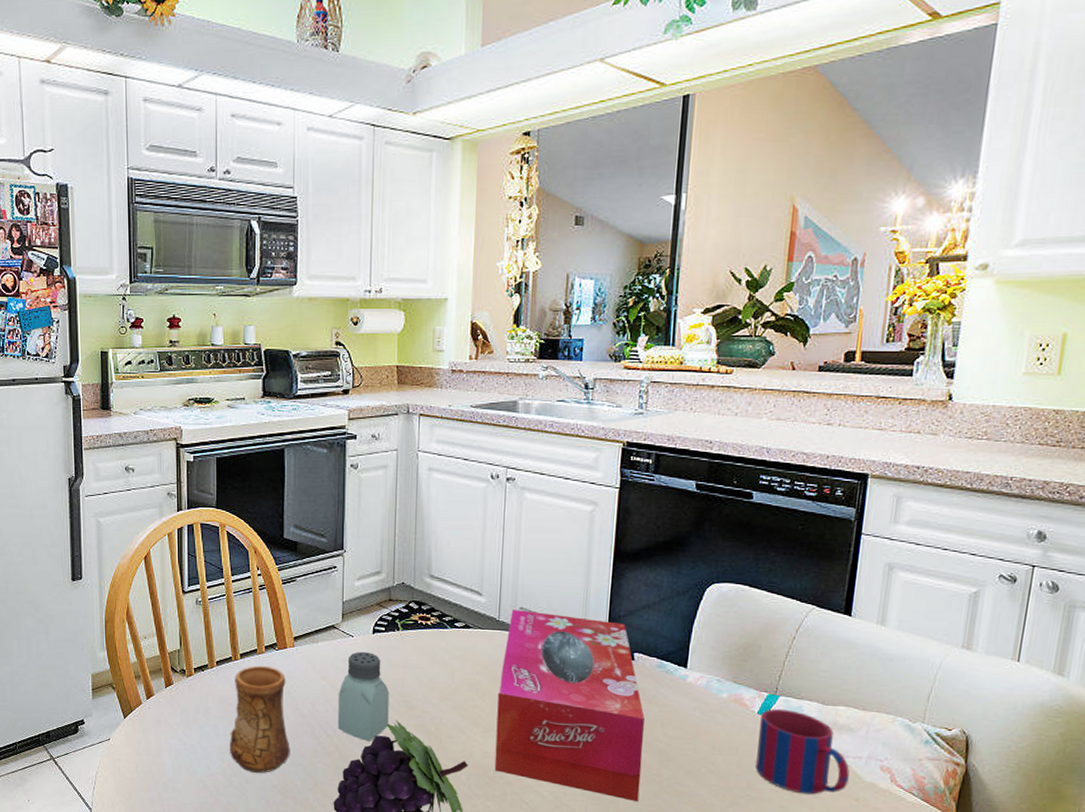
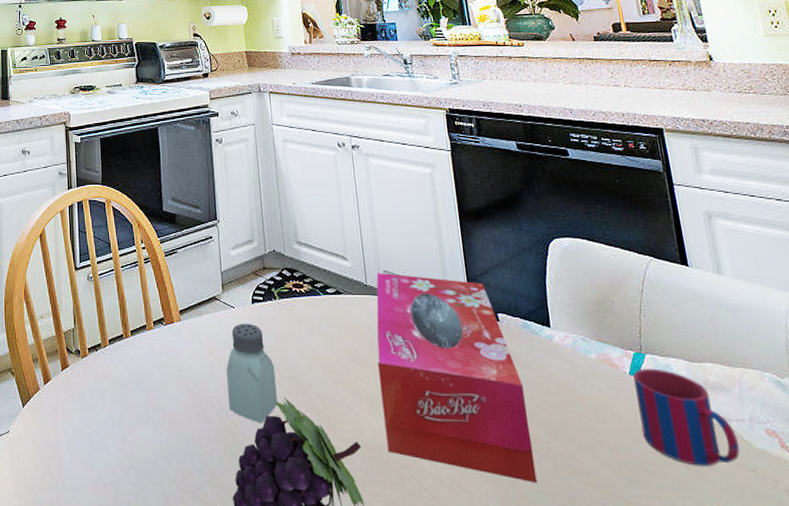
cup: present [230,665,290,773] -> none [125,342,186,465]

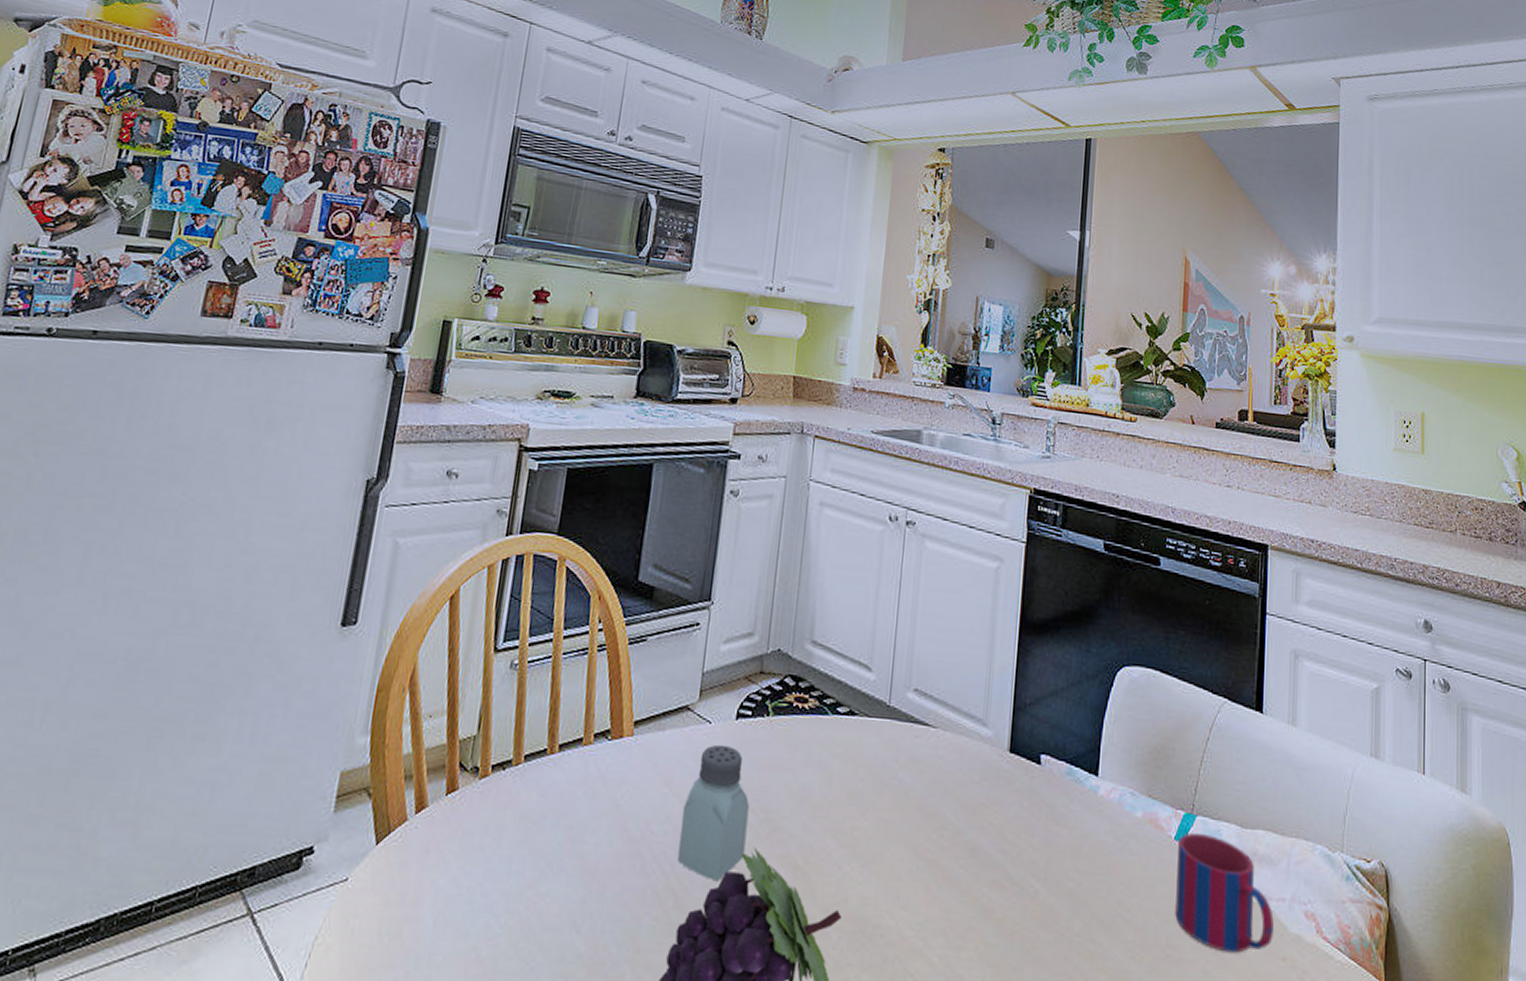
tissue box: present [376,273,538,484] -> none [873,691,1052,970]

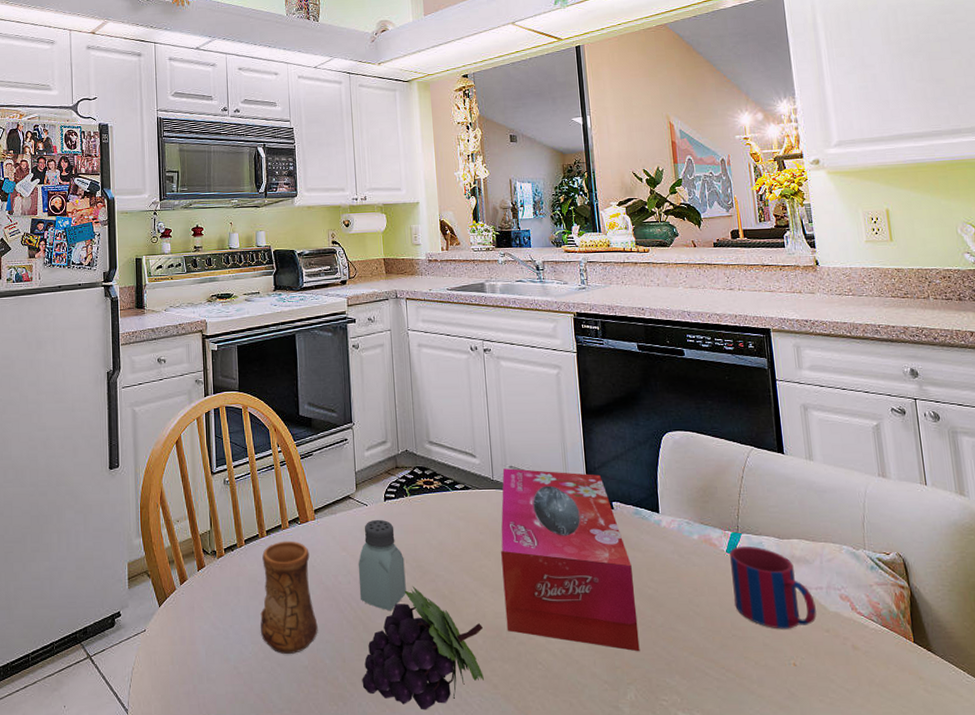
cup: none [522,762,617,934] -> present [260,540,318,654]
tissue box: none [873,691,1052,970] -> present [500,468,640,652]

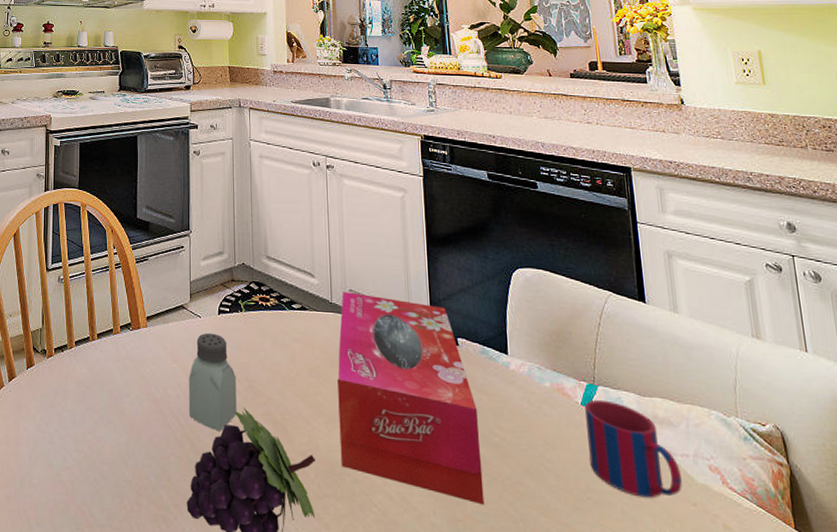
cup: present [260,540,318,654] -> none [86,346,144,467]

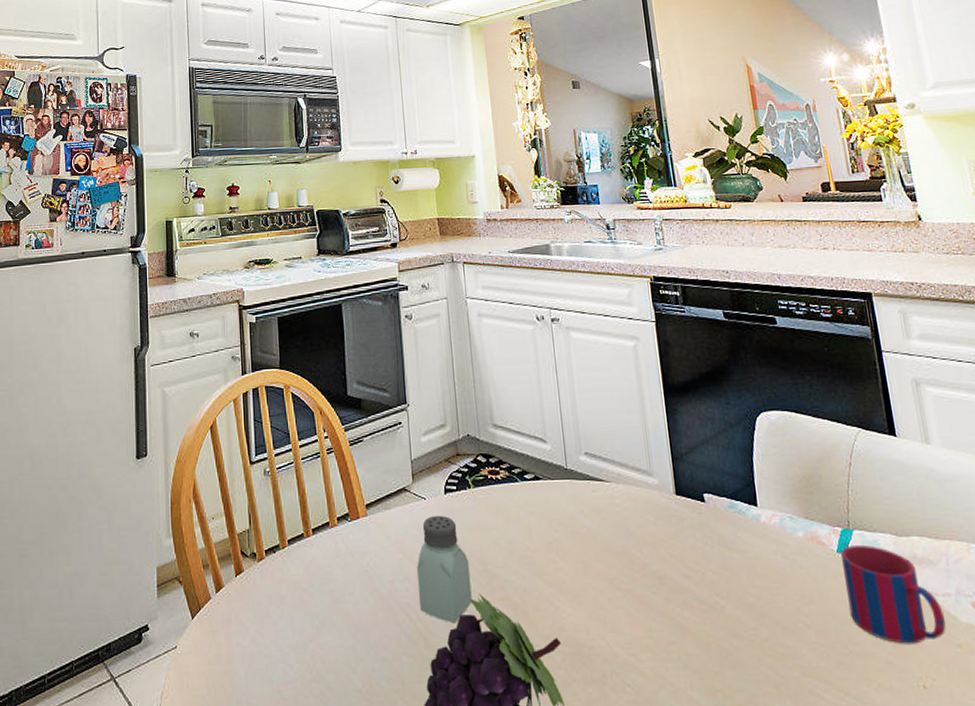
tissue box: present [337,292,485,505] -> none [577,455,744,672]

